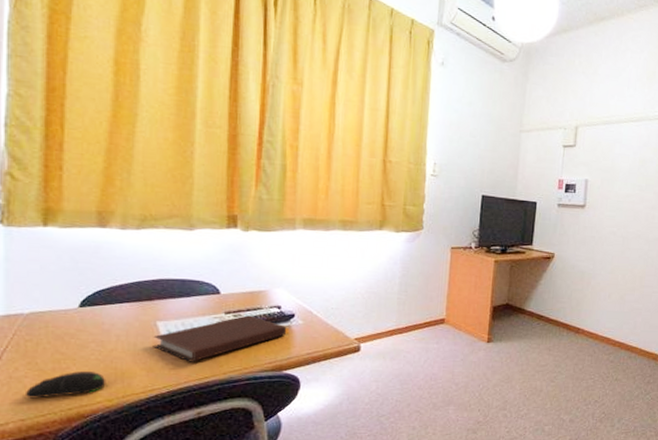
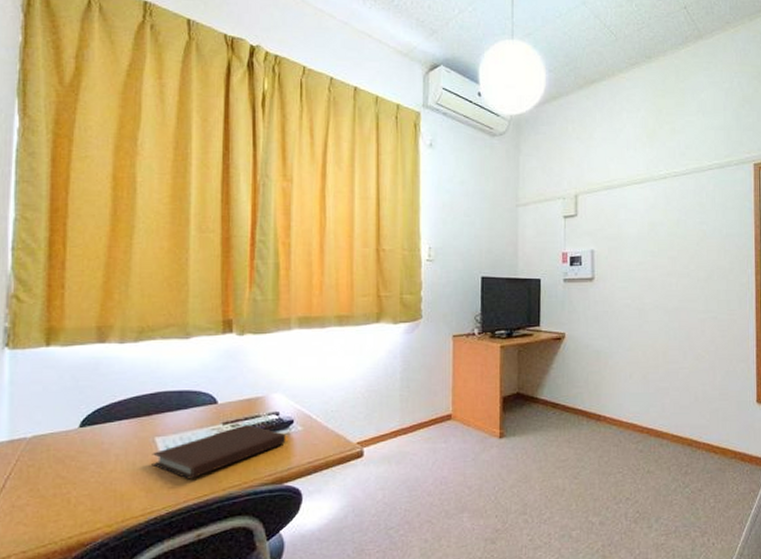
computer mouse: present [24,371,106,399] -> none [26,495,106,528]

